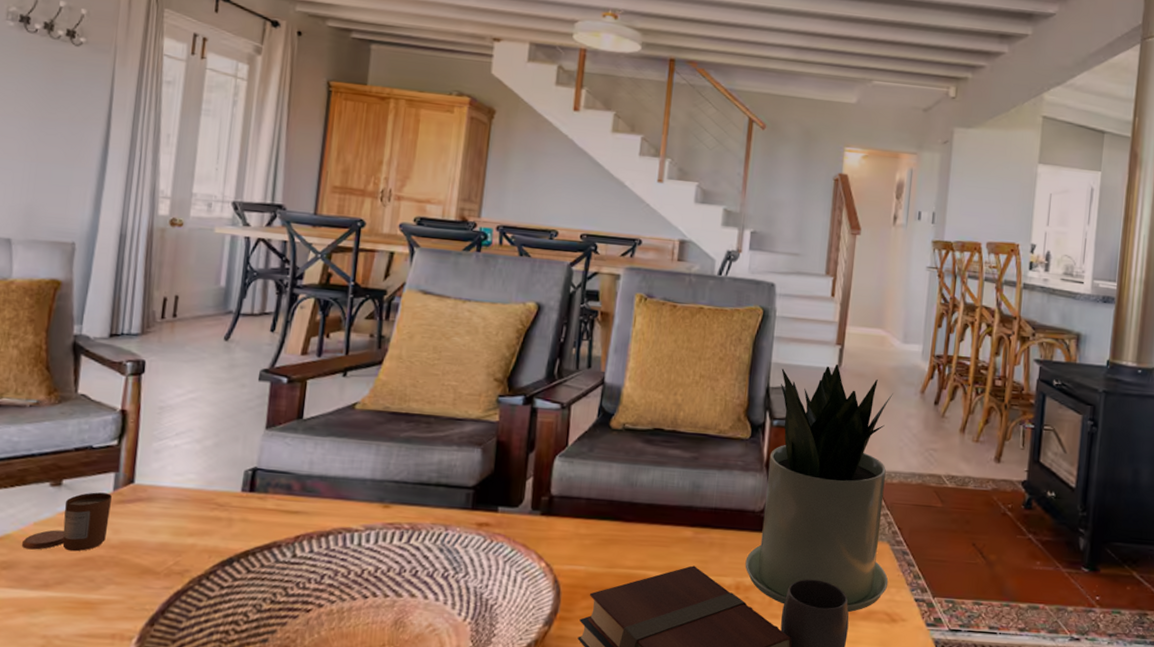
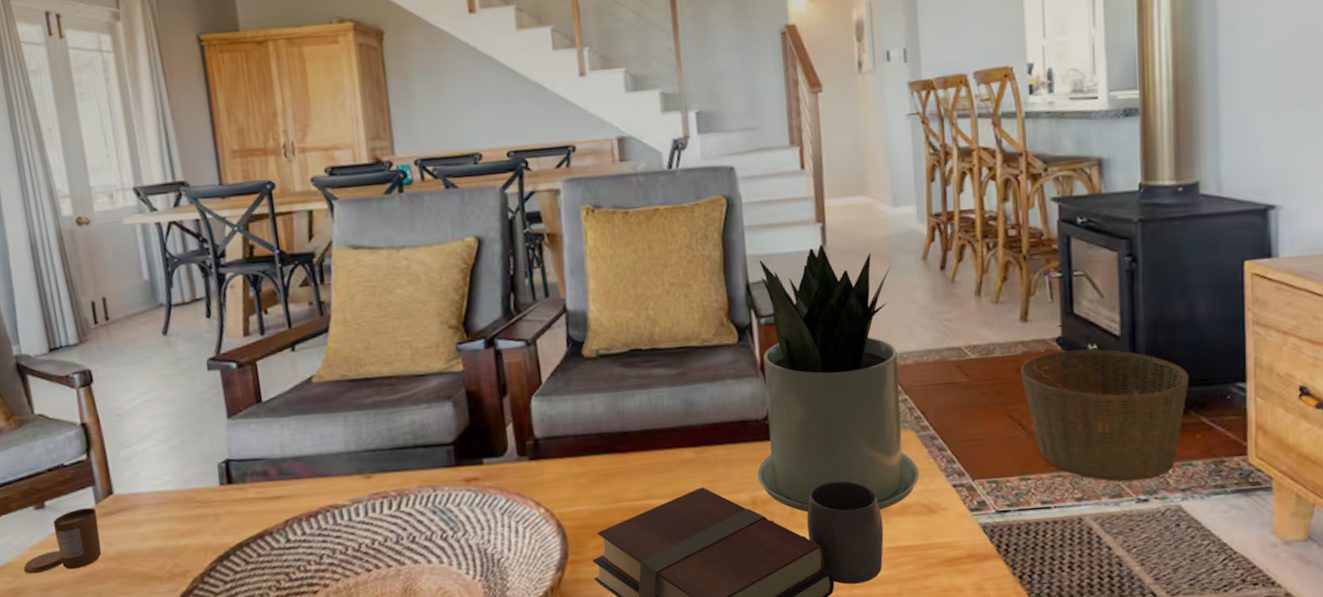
basket: none [987,493,1127,621] -> present [1020,349,1189,481]

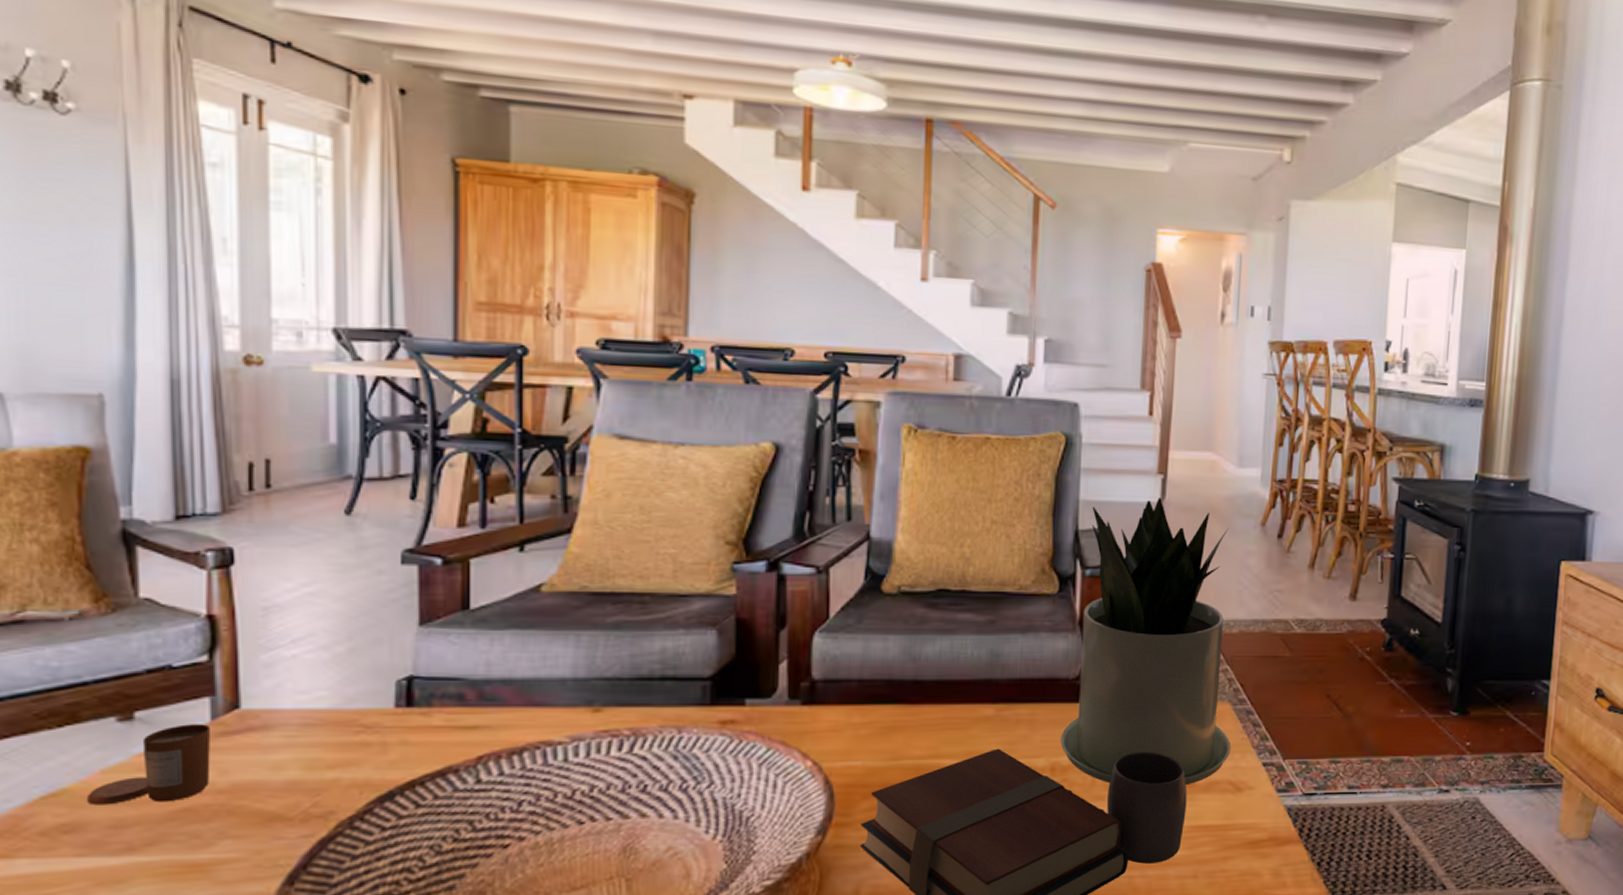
basket: present [1020,349,1189,481] -> none [1343,634,1500,771]

